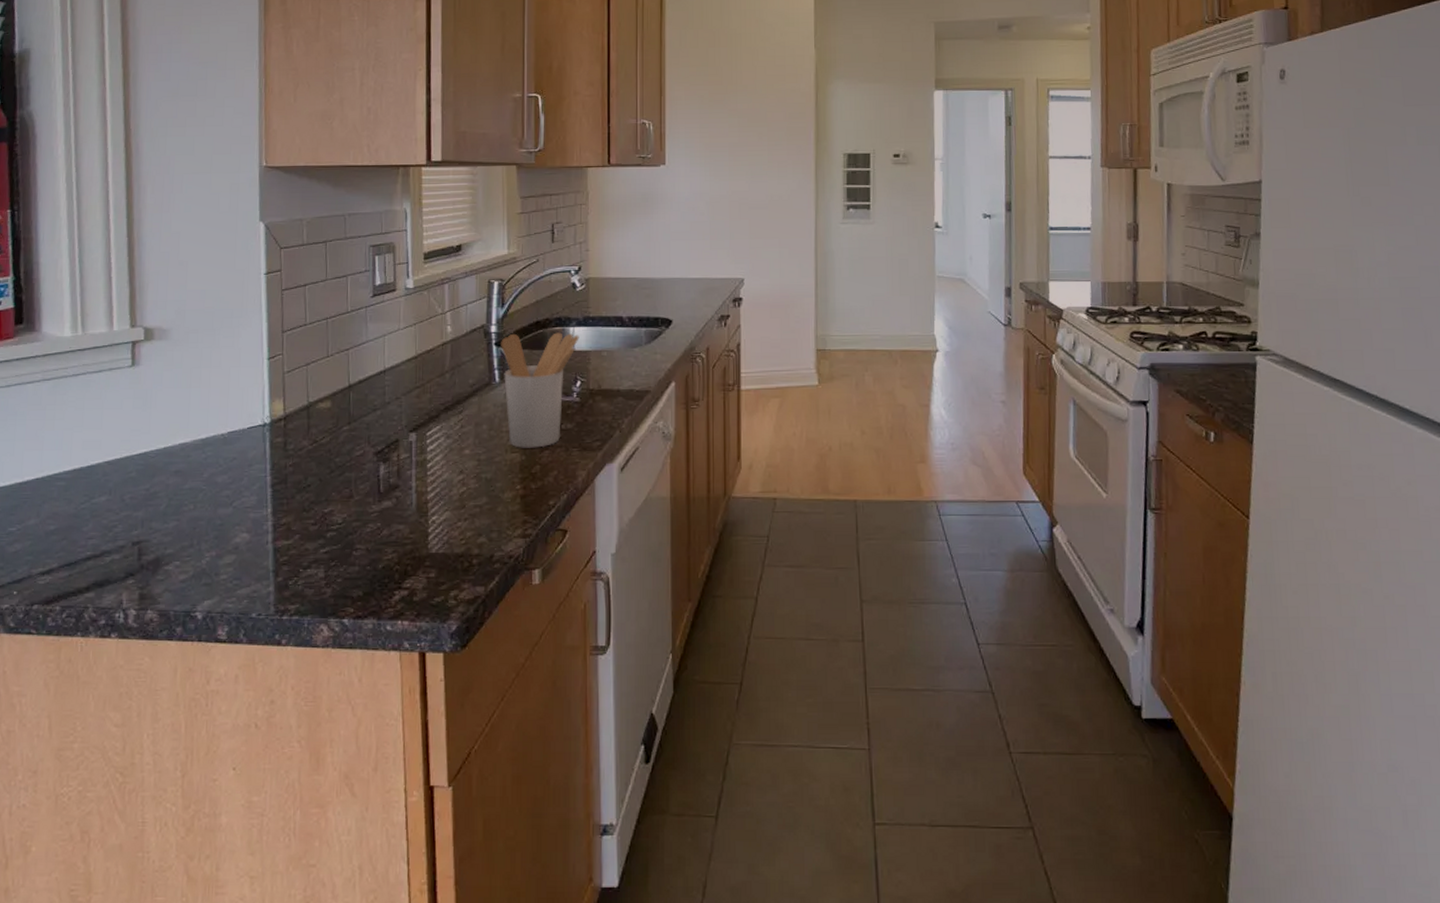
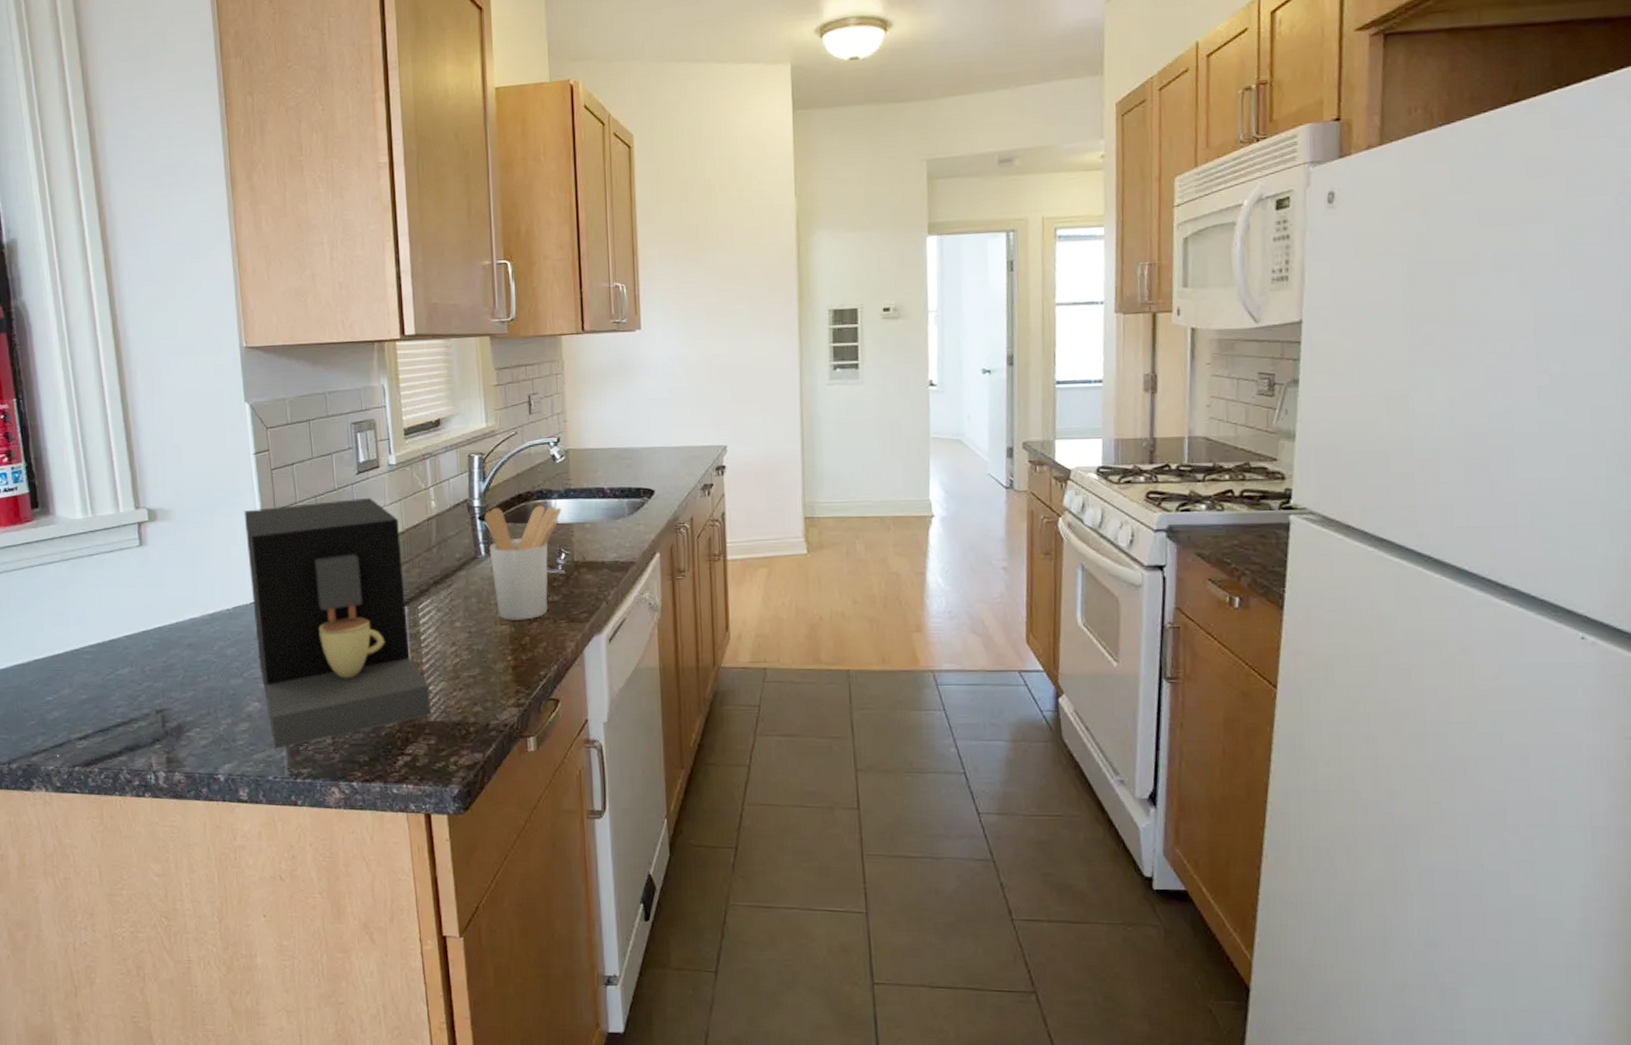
coffee maker: none [249,321,434,583] -> present [244,497,432,749]

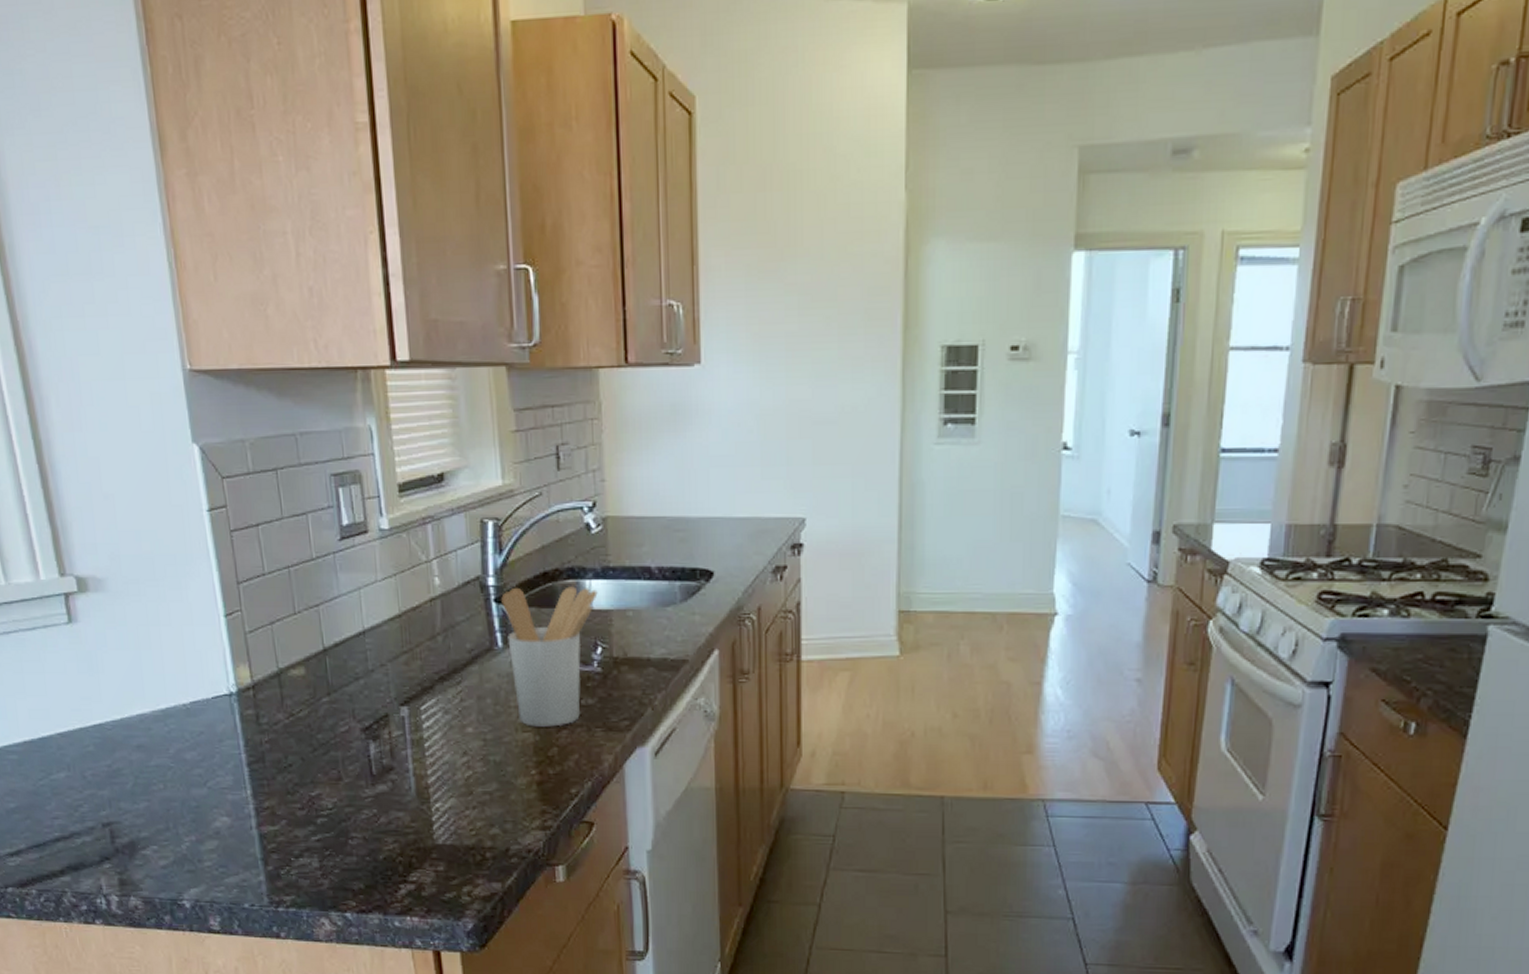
coffee maker: present [244,497,432,749] -> none [198,570,440,872]

